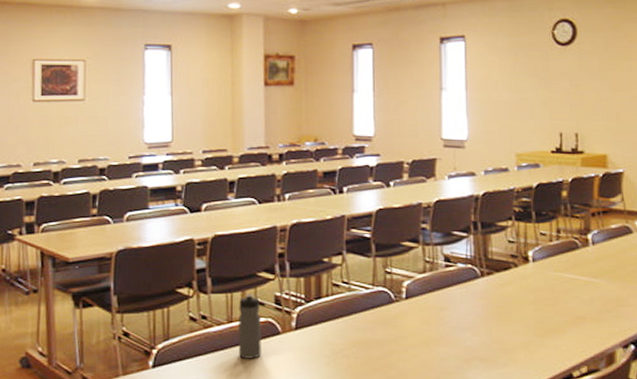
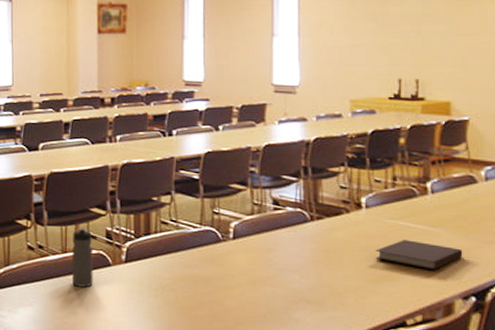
notebook: none [542,292,622,320] -> present [375,240,463,270]

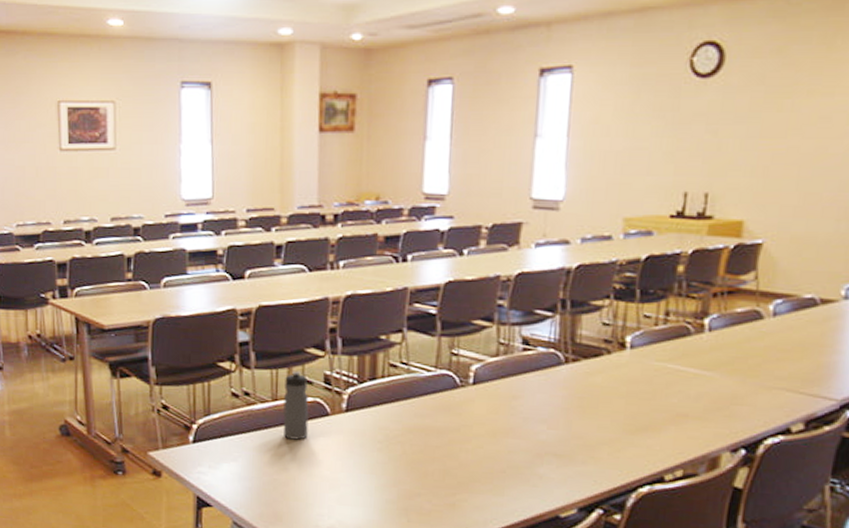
notebook: present [375,240,463,270] -> none [636,385,737,419]

